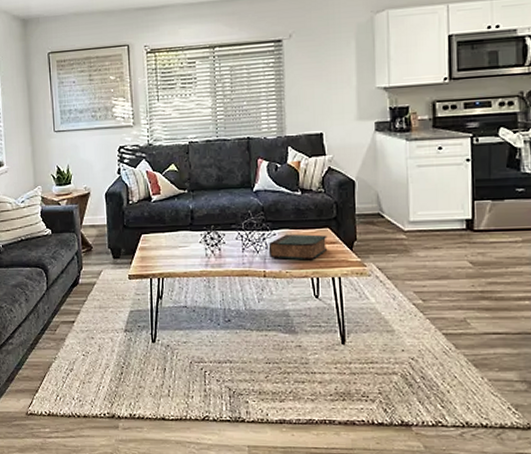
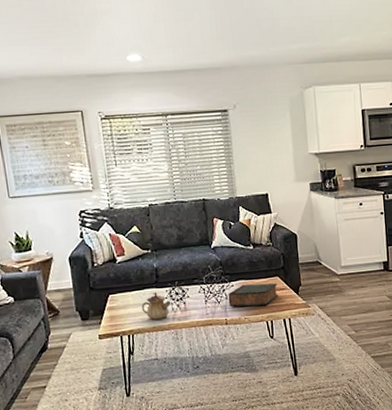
teapot: none [173,234,205,264] -> present [141,291,171,320]

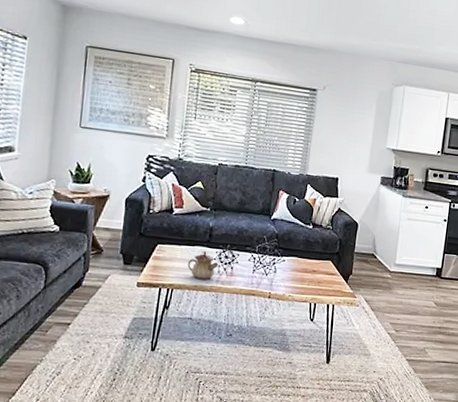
book: present [228,283,279,307] -> none [276,261,329,288]

